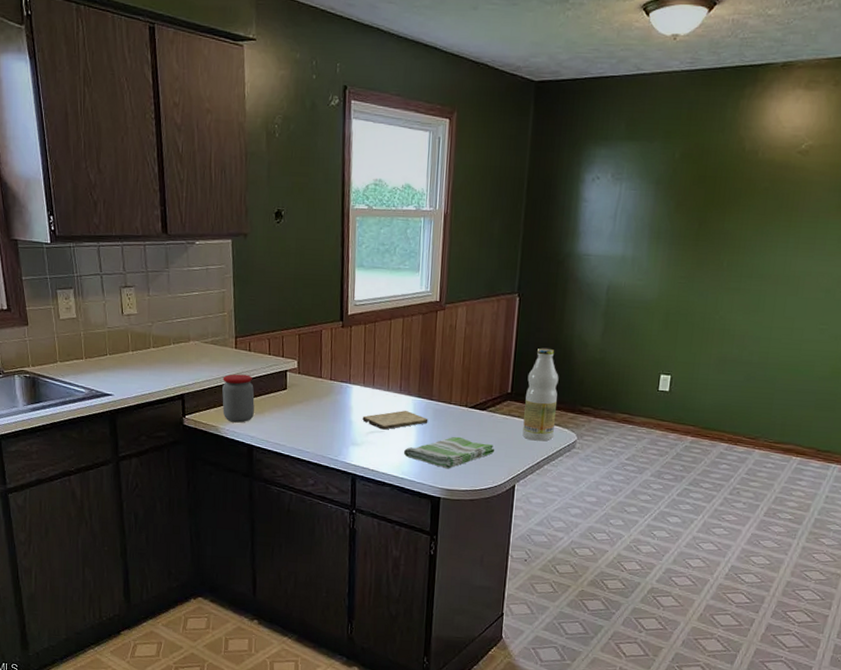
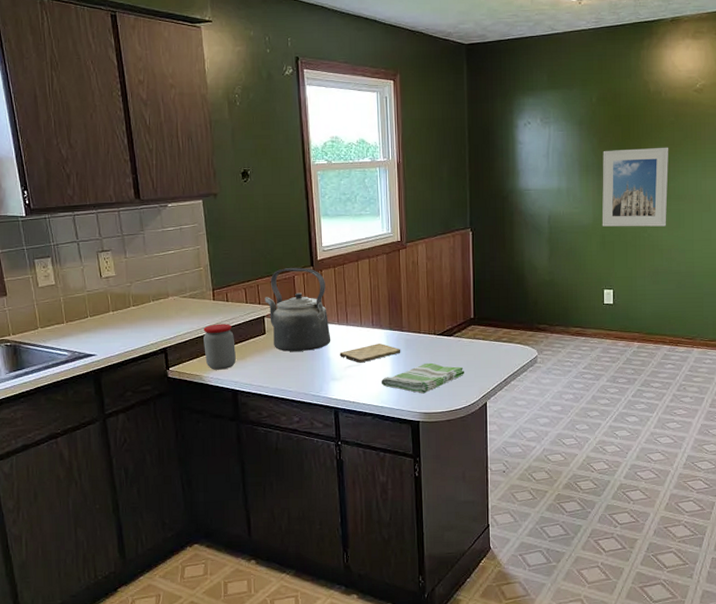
kettle: none [289,321,355,412] -> present [265,268,331,351]
bottle: present [522,348,559,442] -> none [487,275,516,360]
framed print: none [667,216,757,309] -> present [602,147,669,227]

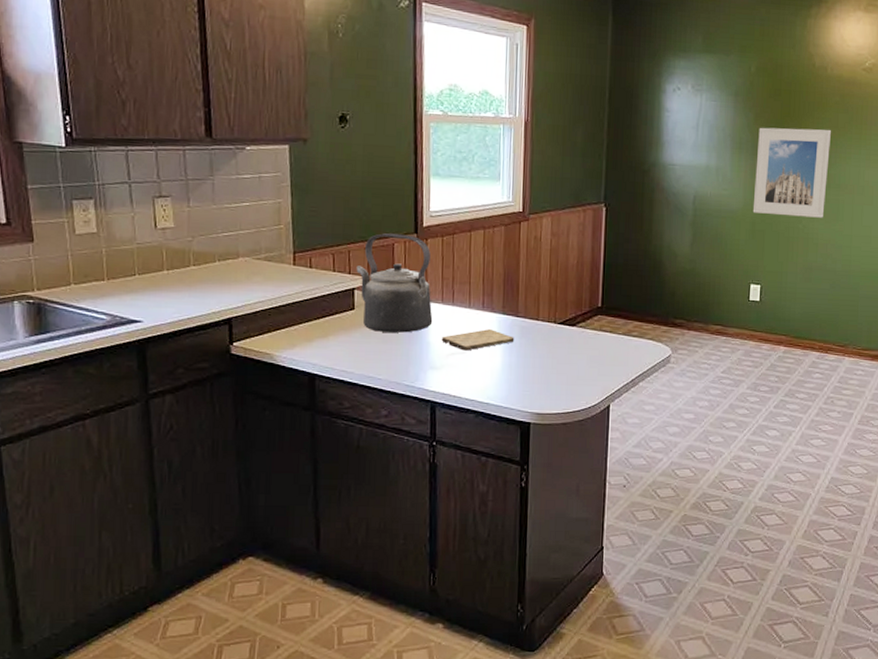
jar: present [203,324,236,370] -> none [278,293,317,349]
dish towel: present [381,362,465,394] -> none [488,355,587,391]

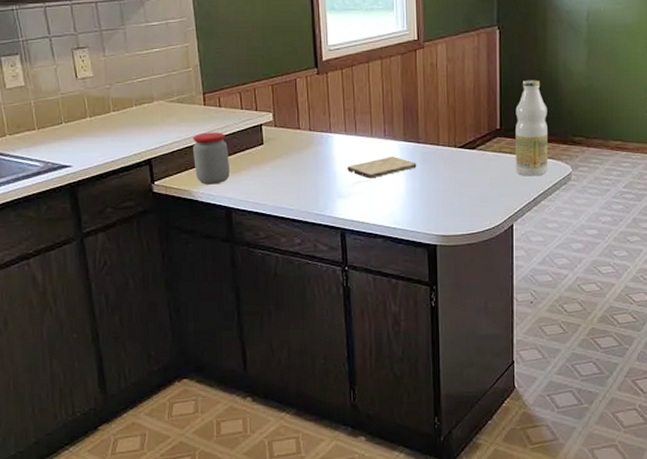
jar: none [278,293,317,349] -> present [193,132,230,185]
kettle: present [356,233,433,333] -> none [262,69,338,164]
bottle: none [615,259,650,357] -> present [515,79,547,176]

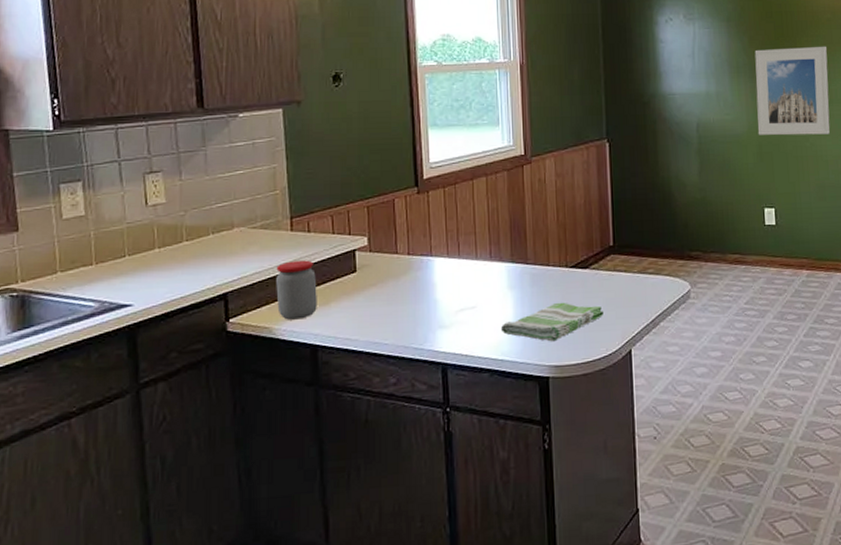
cutting board: present [347,157,417,179] -> none [449,280,526,305]
dish towel: none [393,179,489,214] -> present [500,302,605,342]
bottle: present [515,79,547,176] -> none [629,193,665,296]

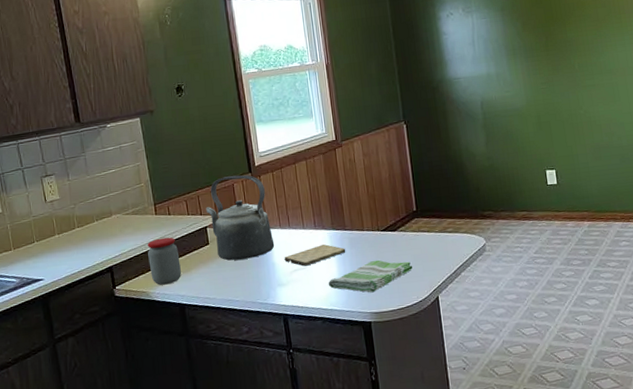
kettle: none [356,189,439,293] -> present [206,175,275,261]
cutting board: none [449,280,526,305] -> present [284,244,346,266]
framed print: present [754,46,830,136] -> none [528,23,602,107]

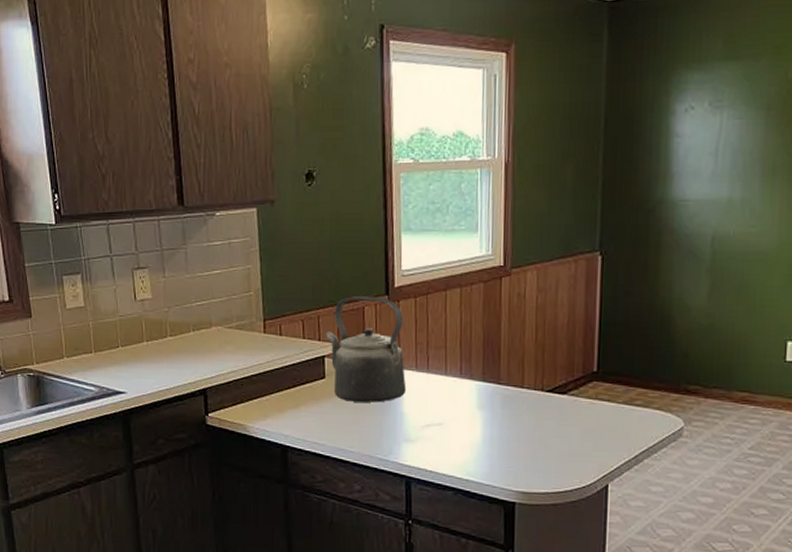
jar: present [147,237,181,285] -> none [250,362,288,420]
cutting board: present [284,244,346,266] -> none [416,398,496,422]
dish towel: present [328,260,413,293] -> none [467,427,581,467]

